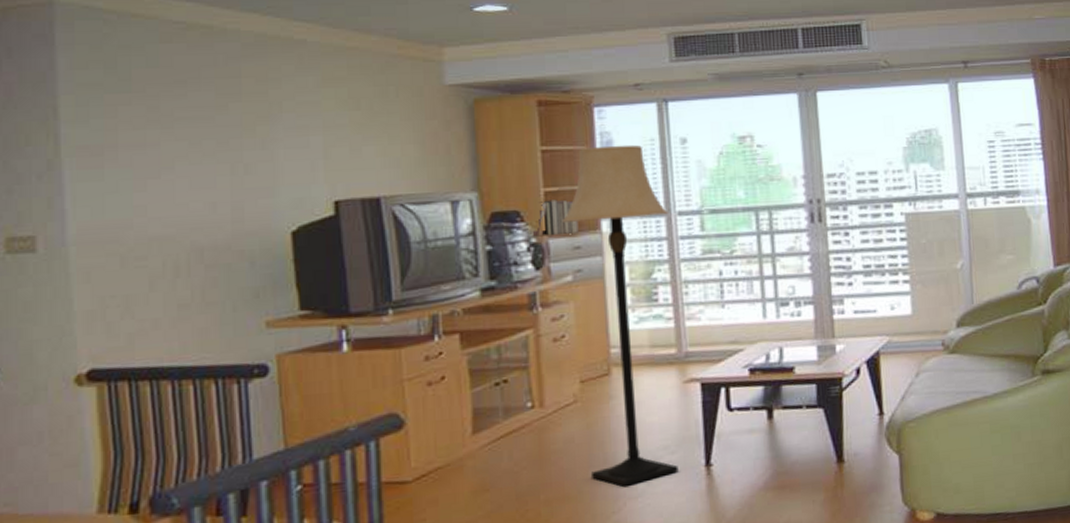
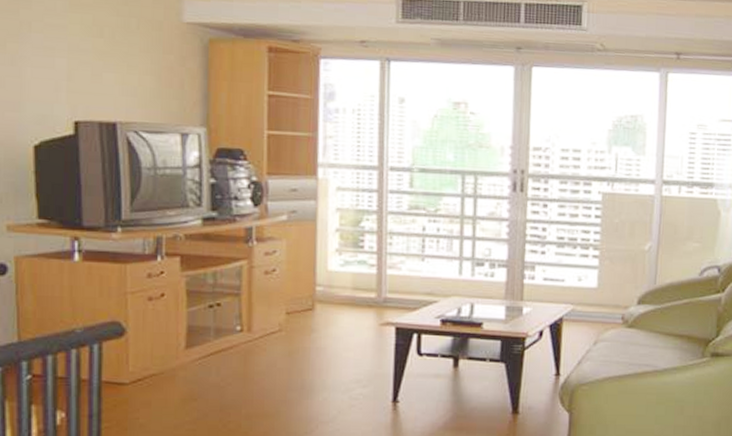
books: present [530,199,579,237] -> none [252,142,297,178]
lamp: present [561,144,679,488] -> none [281,97,381,412]

